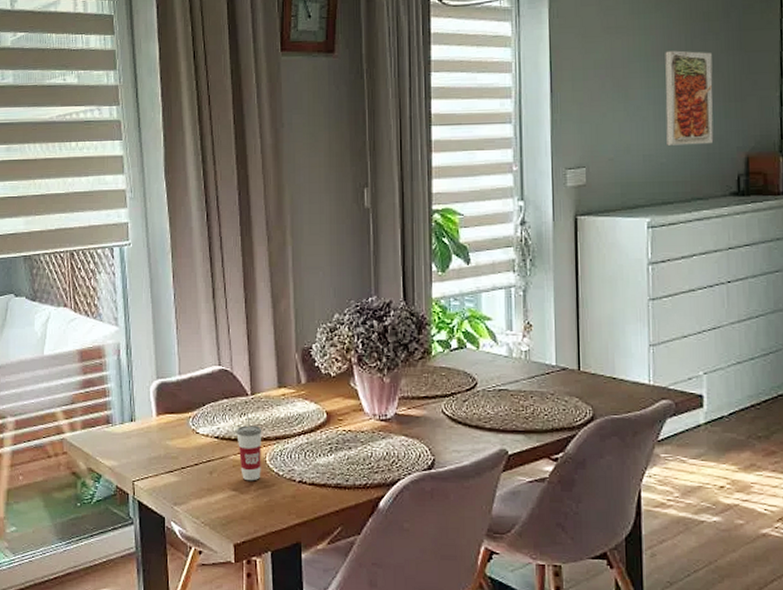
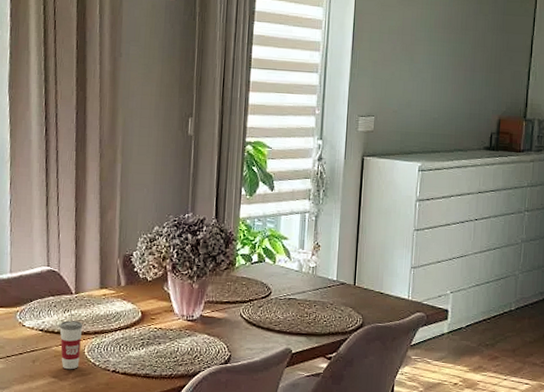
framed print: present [665,50,714,145] -> none [439,25,481,106]

